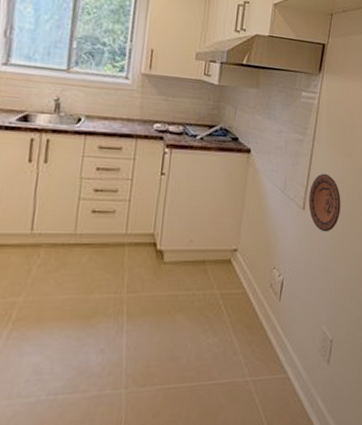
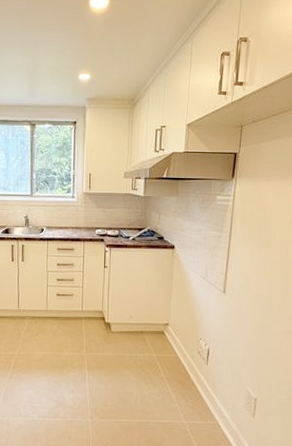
decorative plate: present [308,173,341,232] -> none [228,263,259,312]

